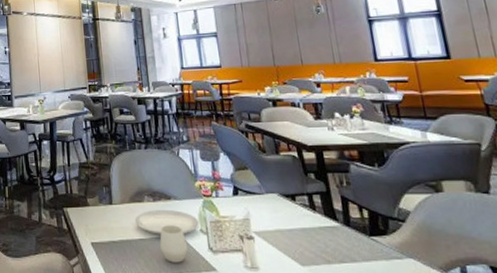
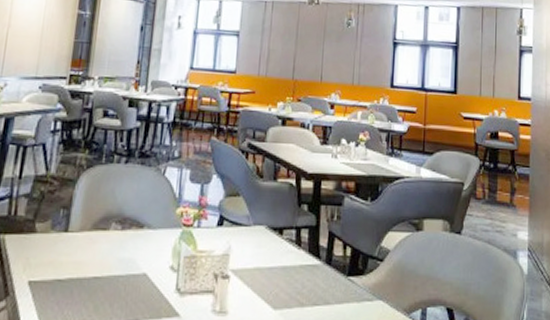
plate: present [134,209,199,236] -> none [92,240,171,274]
cup: present [159,225,188,263] -> none [117,260,152,307]

